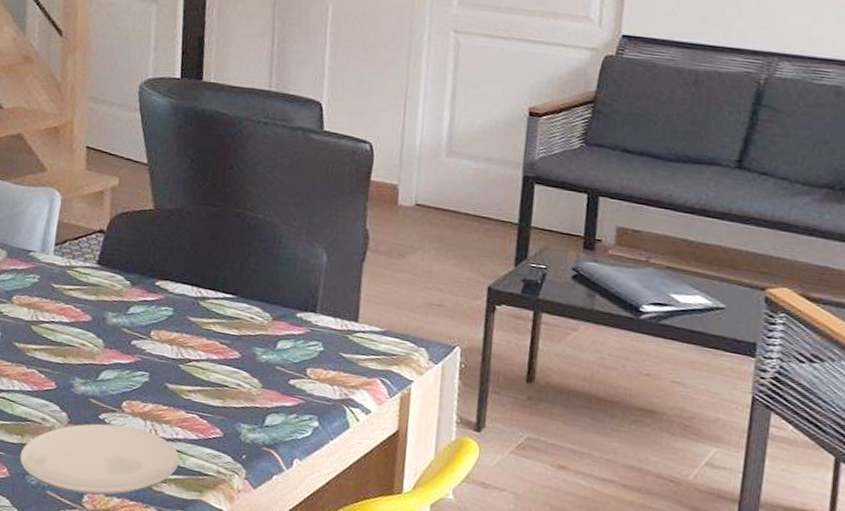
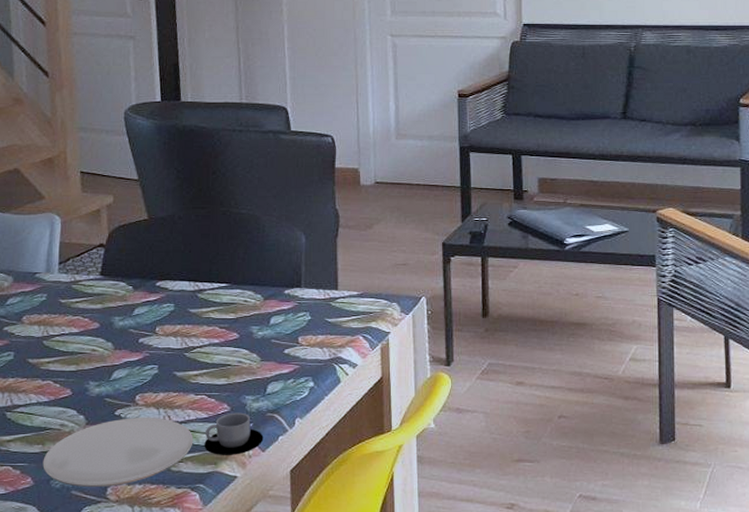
cup: none [190,439,257,487] -> present [204,412,264,455]

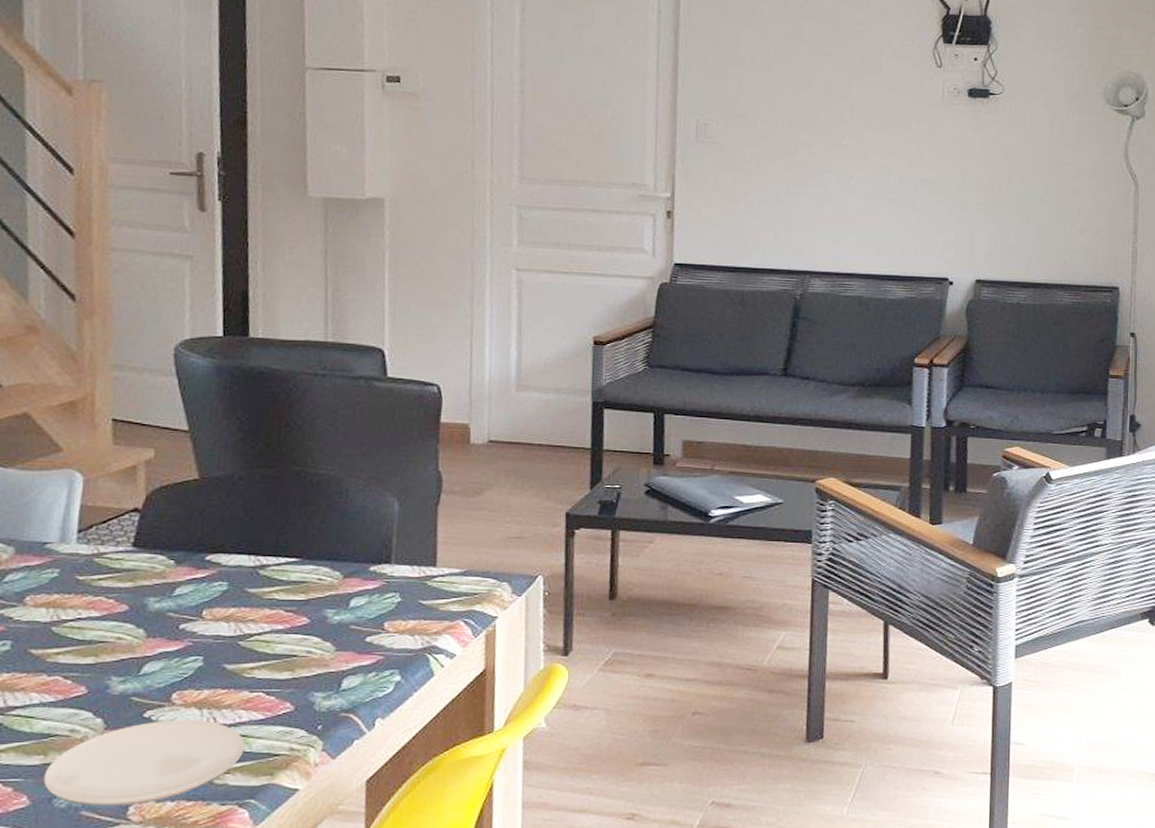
cup: present [204,412,264,455] -> none [258,712,335,764]

